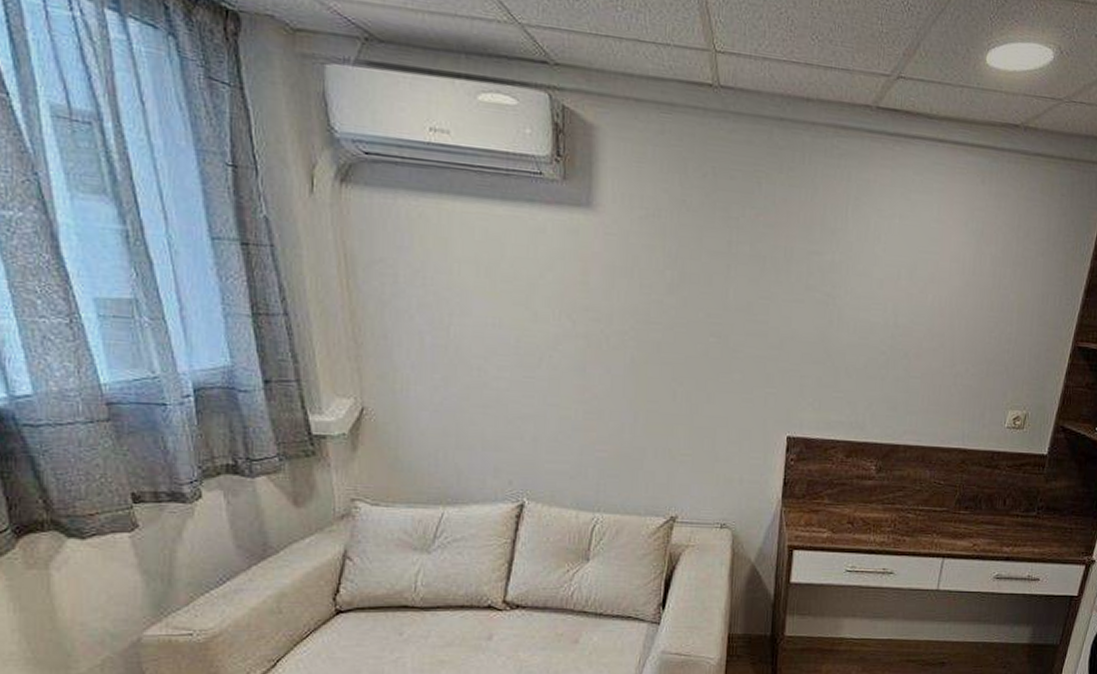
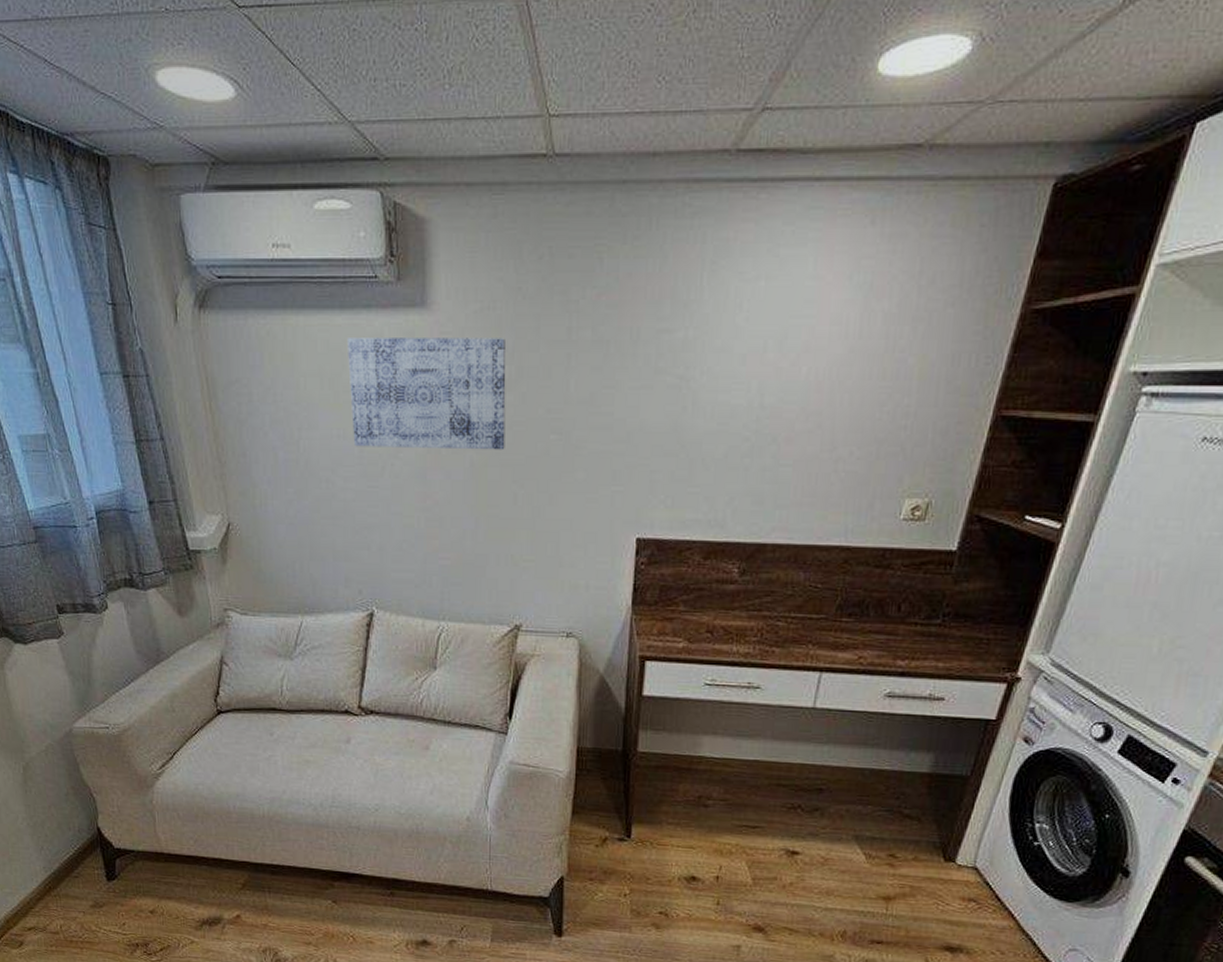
wall art: none [507,229,669,349] -> present [348,338,506,450]

